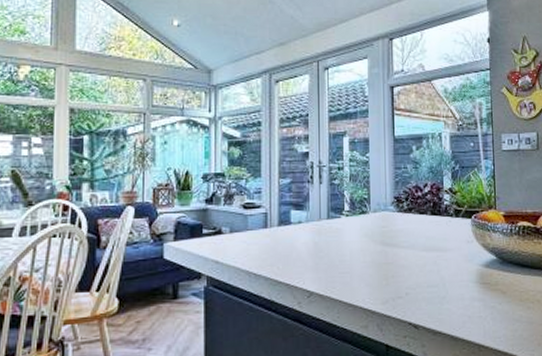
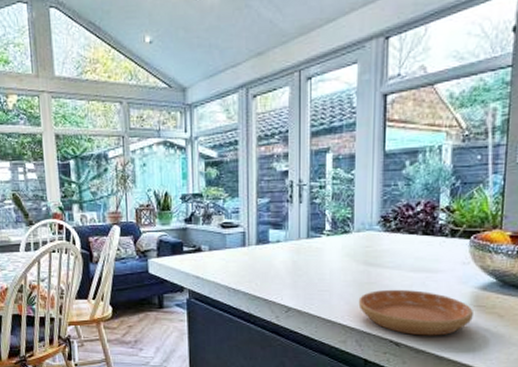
saucer: none [378,269,480,317] -> present [358,289,473,336]

